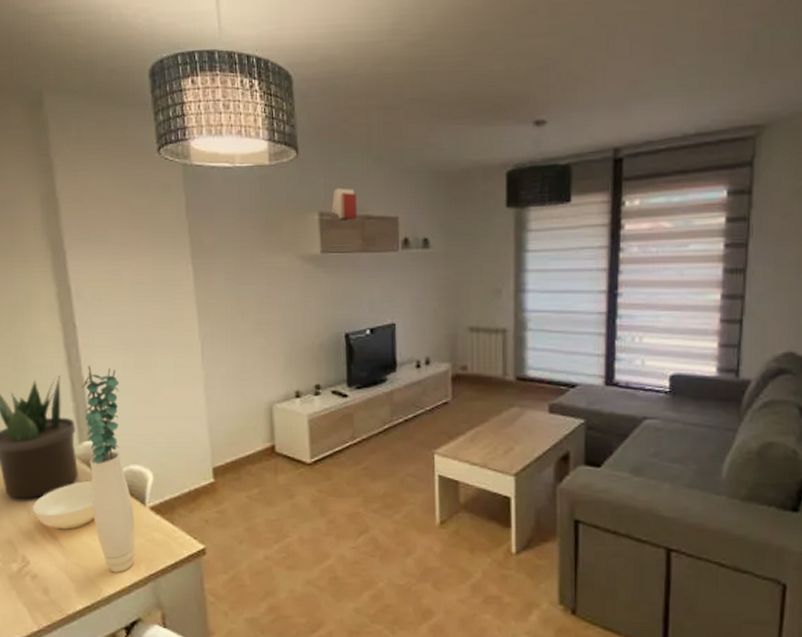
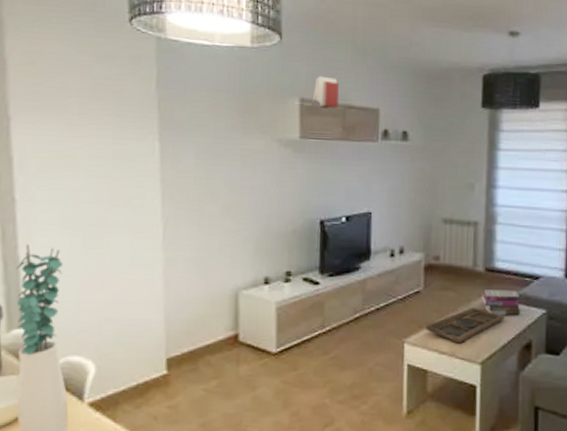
decorative tray: none [455,418,539,455] -> present [425,308,505,344]
books: none [512,399,557,426] -> present [481,290,521,316]

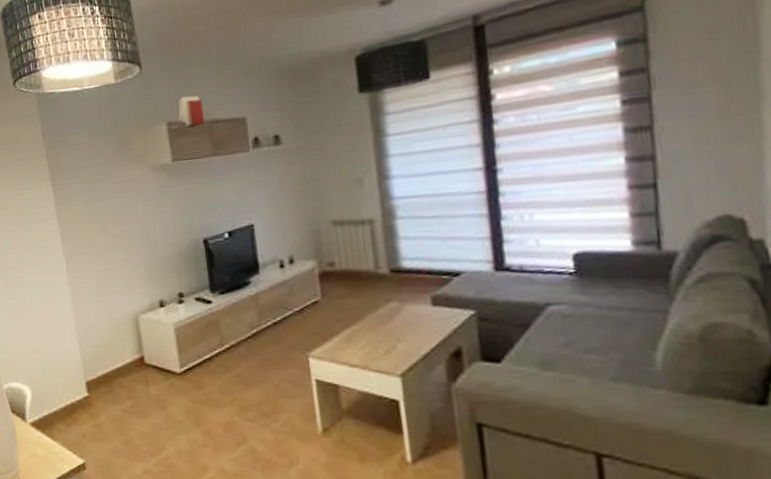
decorative tray: present [425,308,505,344] -> none [329,314,422,355]
books: present [481,290,521,316] -> none [390,291,443,322]

